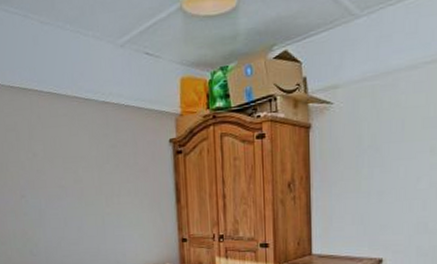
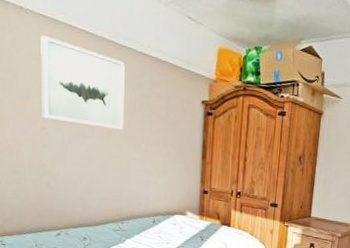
wall art: none [12,106,95,187] -> present [40,35,125,130]

